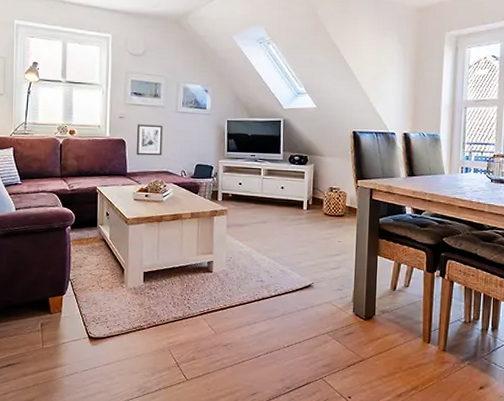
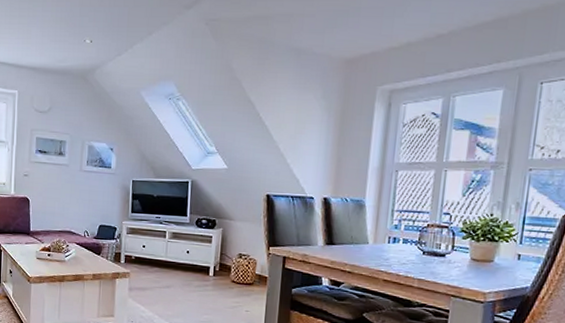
wall art: present [136,124,163,156] -> none [39,182,67,215]

